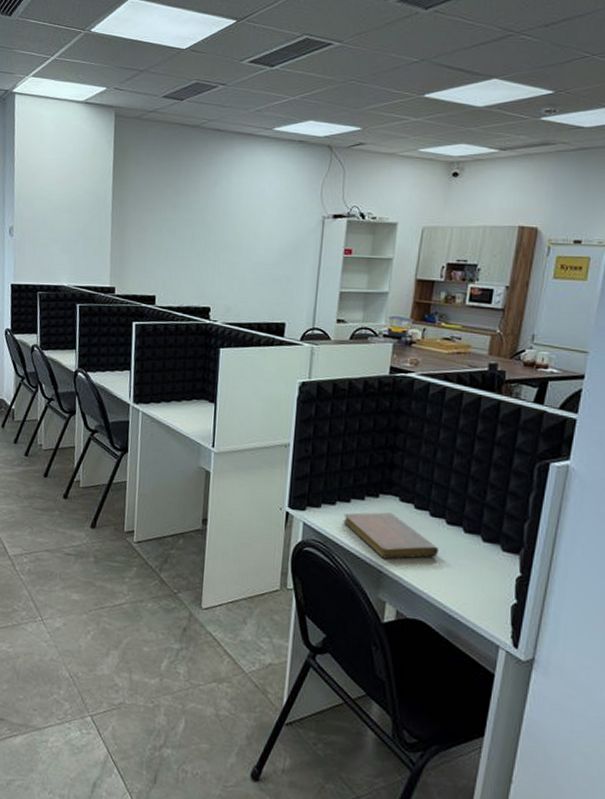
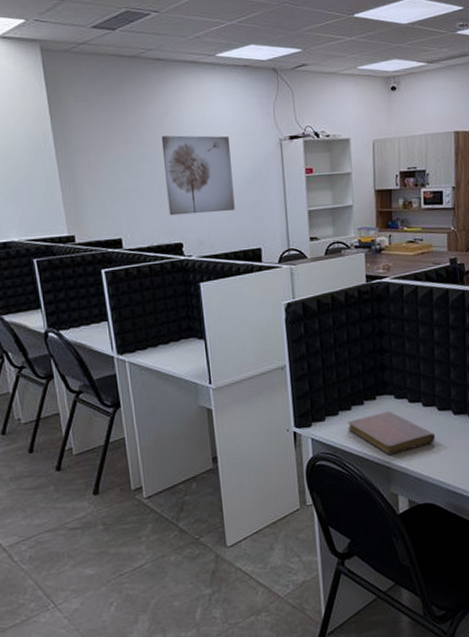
wall art: none [202,203,273,283] -> present [161,135,235,216]

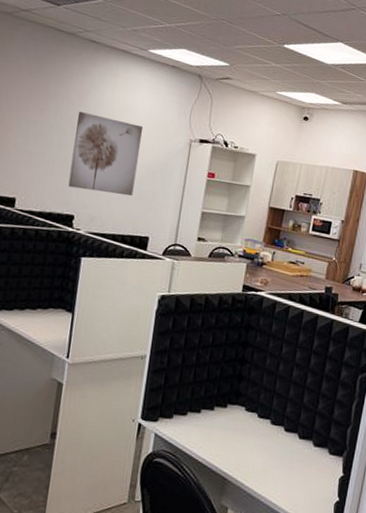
notebook: present [347,411,435,455] -> none [193,421,277,467]

